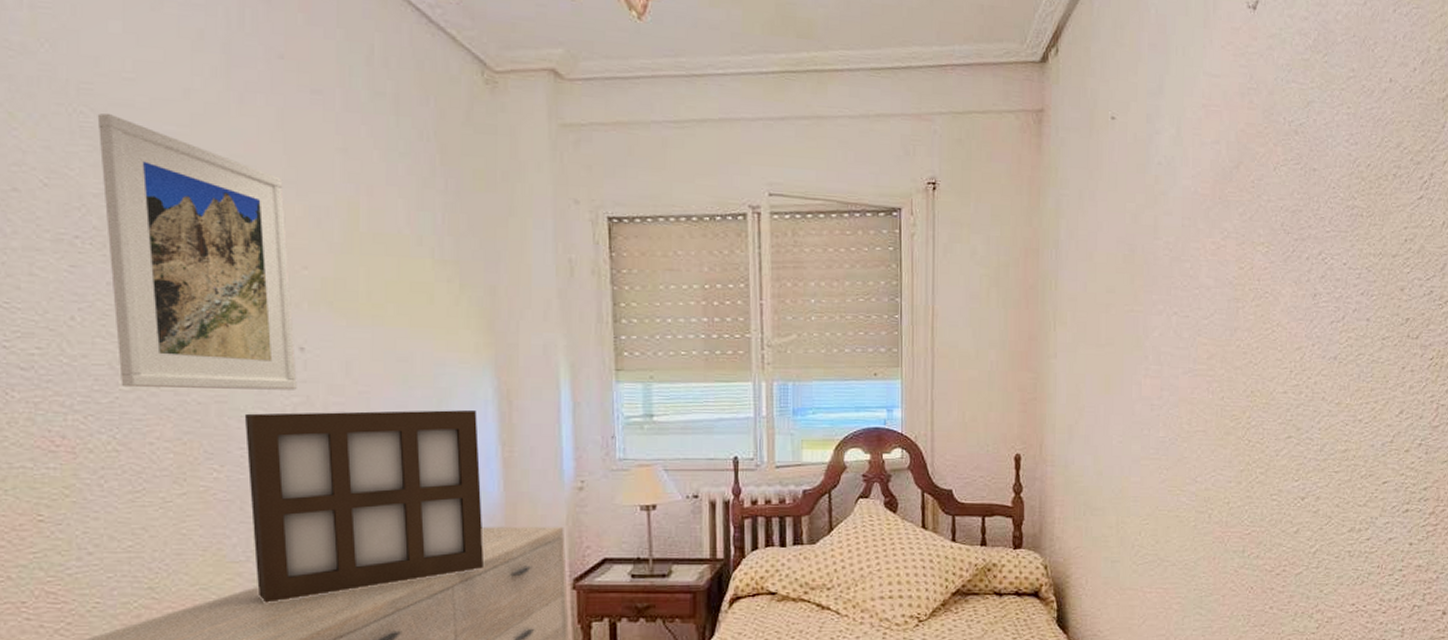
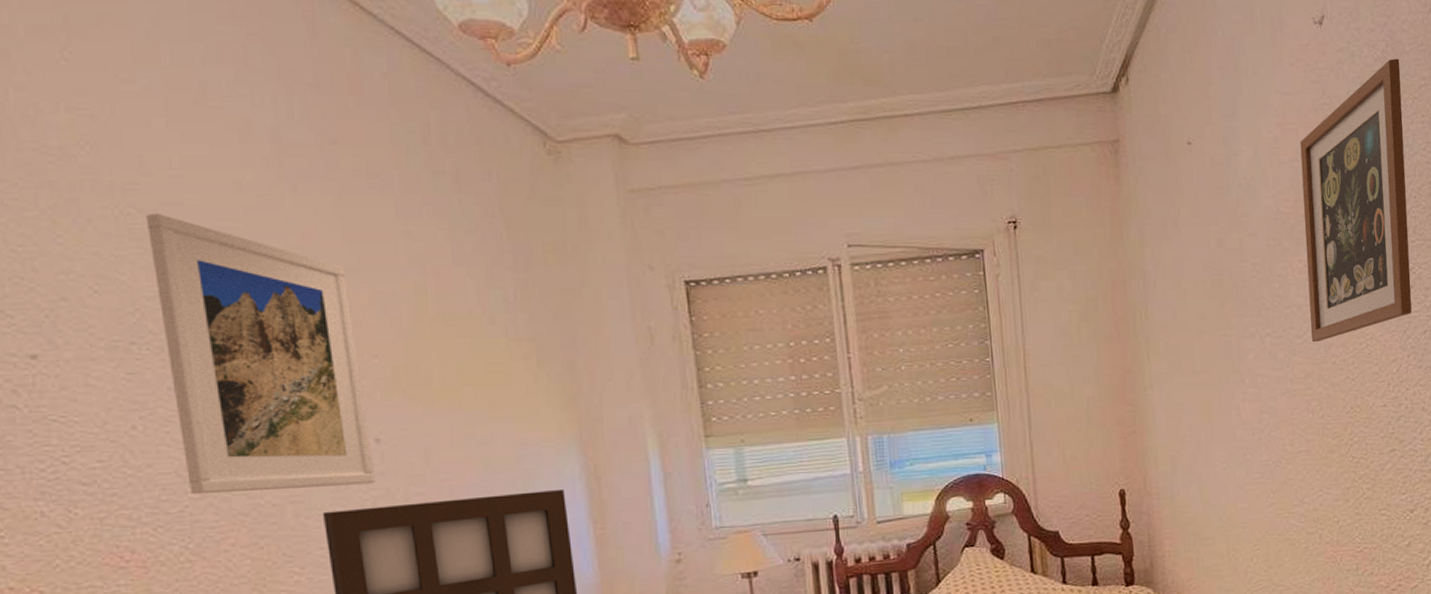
picture frame: none [1217,48,1330,324] -> present [1300,58,1412,342]

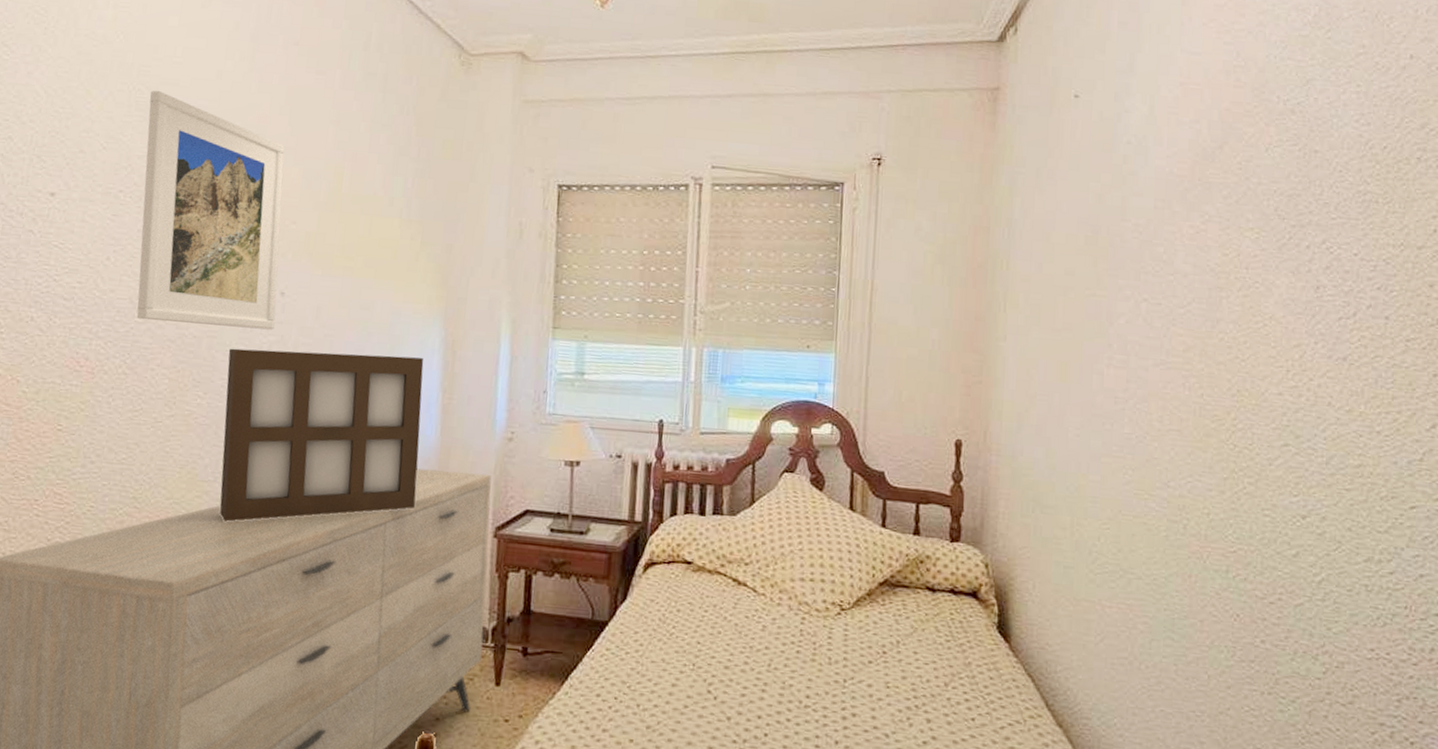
picture frame: present [1300,58,1412,342] -> none [1196,24,1335,315]

